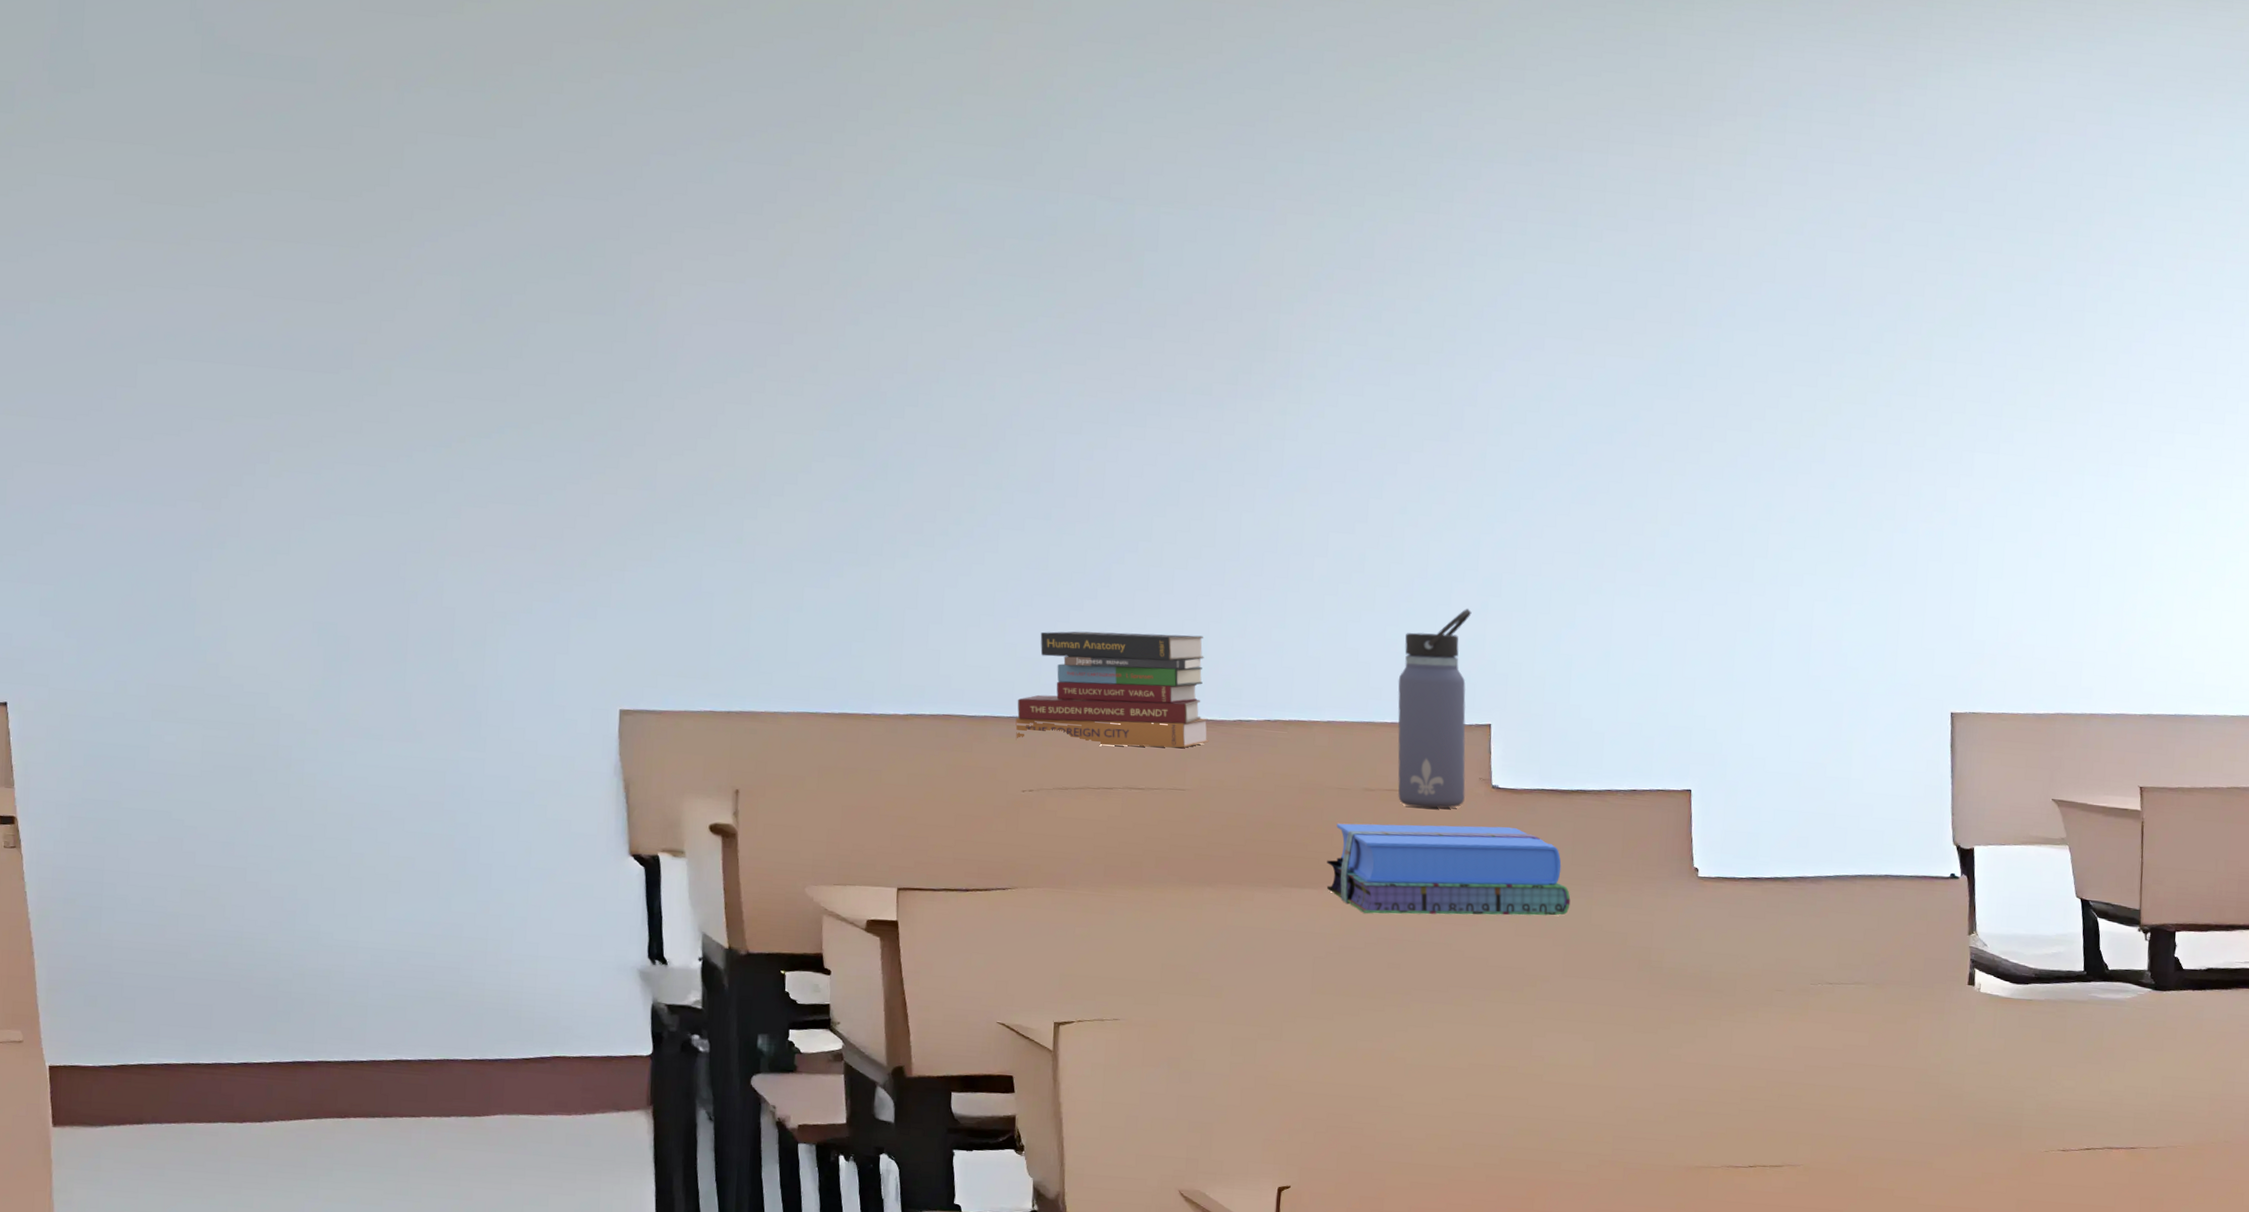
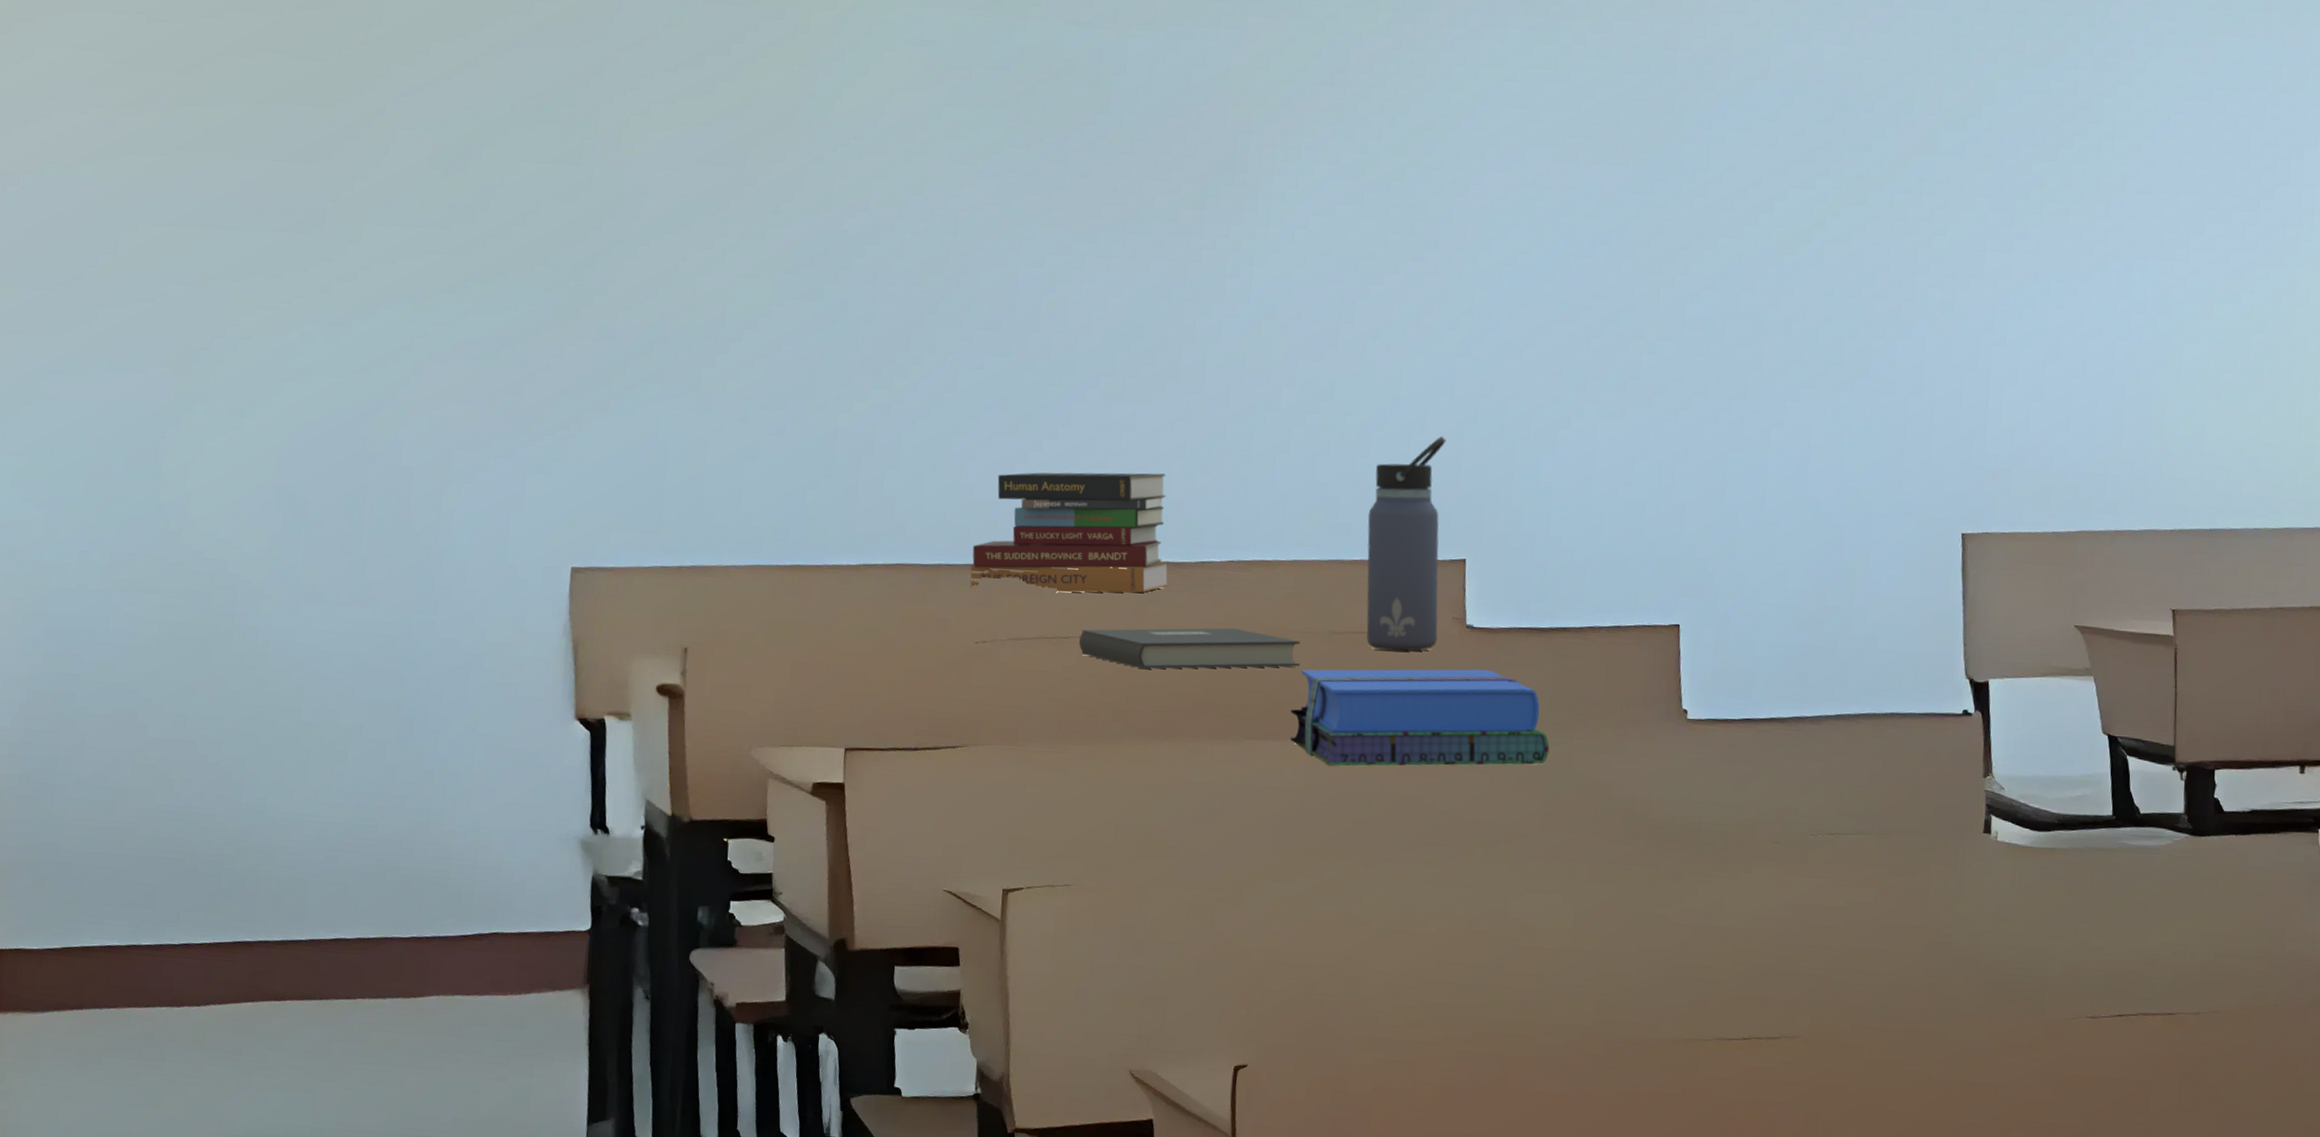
book: none [1122,781,1336,821] -> present [1078,628,1301,669]

